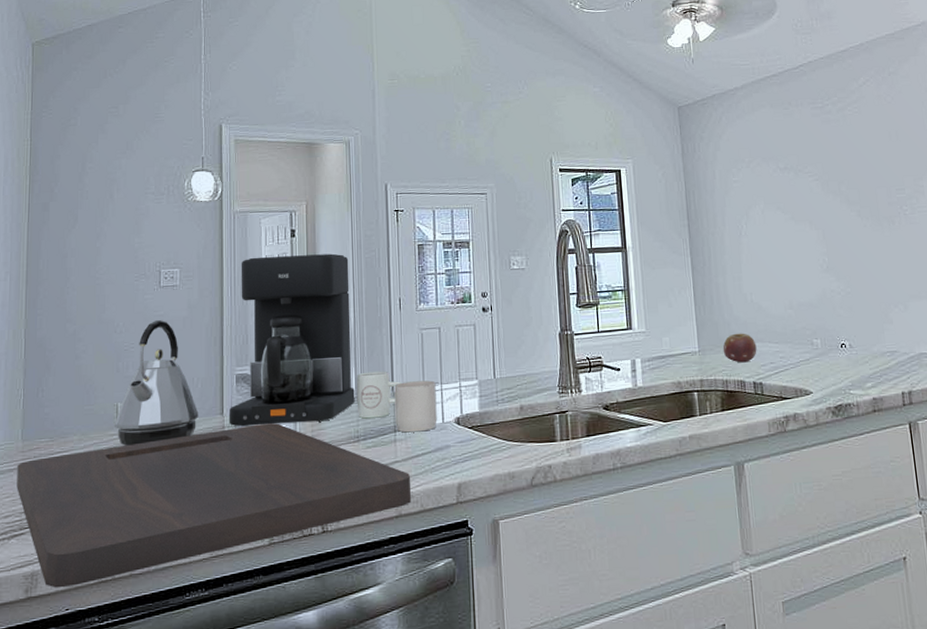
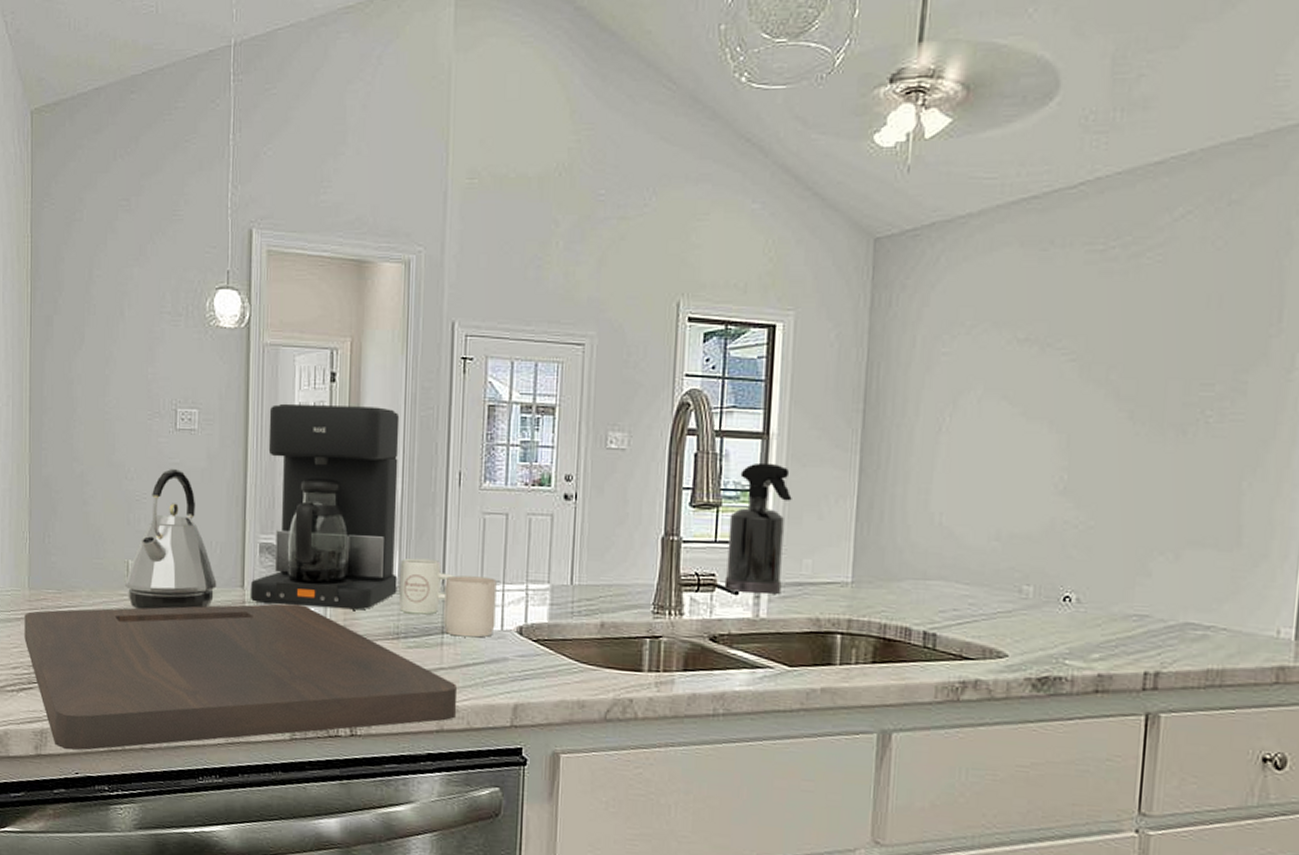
spray bottle: none [606,269,651,369] -> present [724,462,792,595]
fruit: present [723,333,757,363] -> none [886,564,937,605]

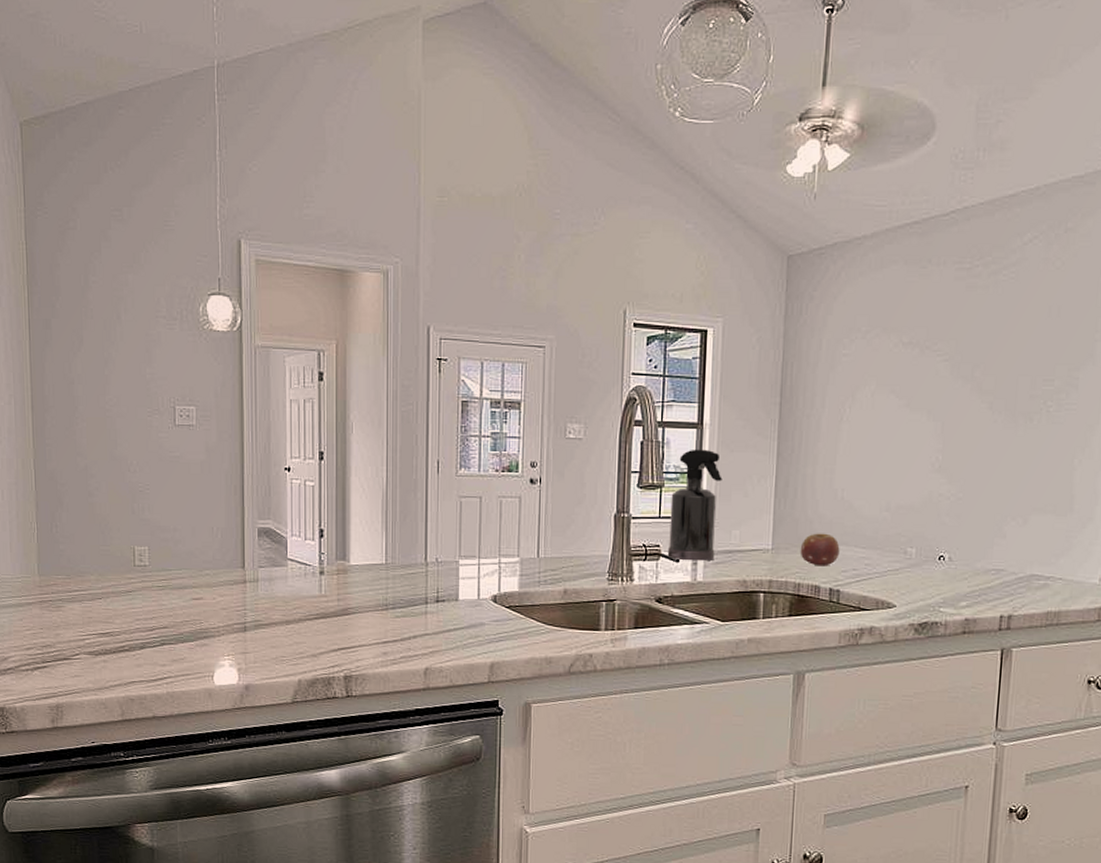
cutting board: present [24,603,456,751] -> none [35,582,440,722]
kettle: present [125,469,217,610] -> none [132,462,219,591]
coffee maker: present [250,403,400,610] -> none [250,400,385,585]
mug: present [398,558,454,615] -> none [386,538,435,588]
cup: present [444,575,497,638] -> none [427,552,473,606]
fruit: none [886,564,937,605] -> present [800,533,840,567]

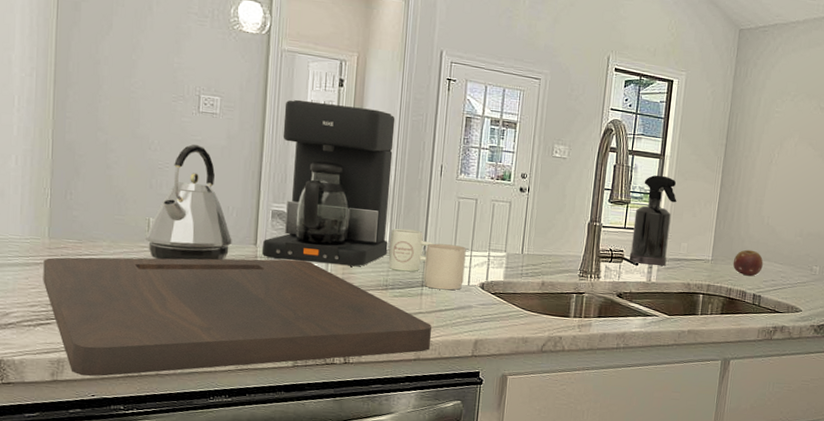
cutting board: none [35,582,440,722] -> present [43,257,431,377]
kettle: none [132,462,219,591] -> present [146,144,232,261]
coffee maker: none [250,400,385,585] -> present [261,99,396,267]
mug: none [386,538,435,588] -> present [388,228,434,272]
cup: none [427,552,473,606] -> present [423,243,466,290]

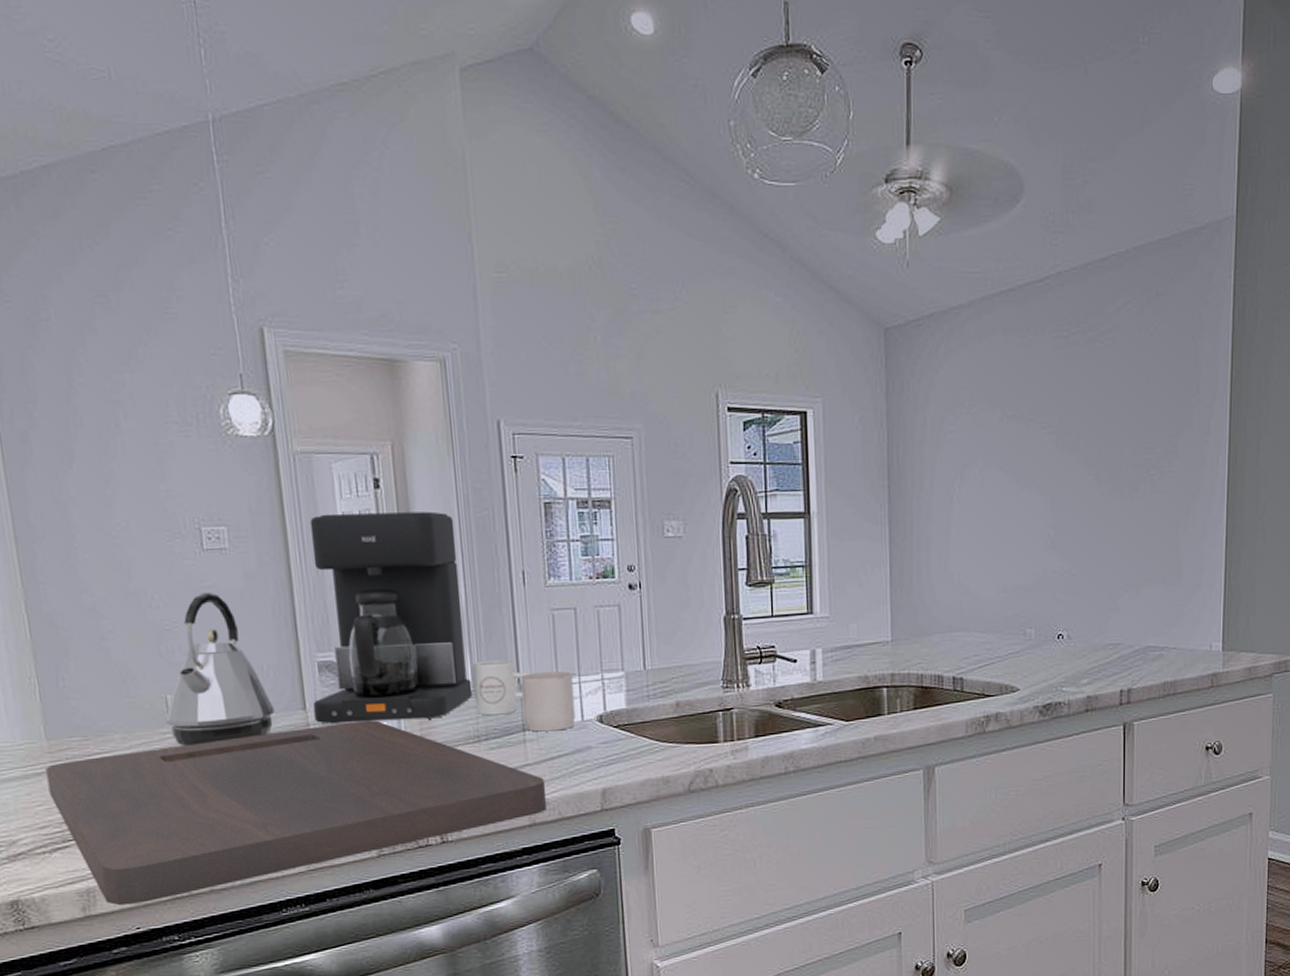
spray bottle: present [629,175,677,266] -> none [782,539,835,661]
fruit: present [733,249,763,277] -> none [920,620,960,655]

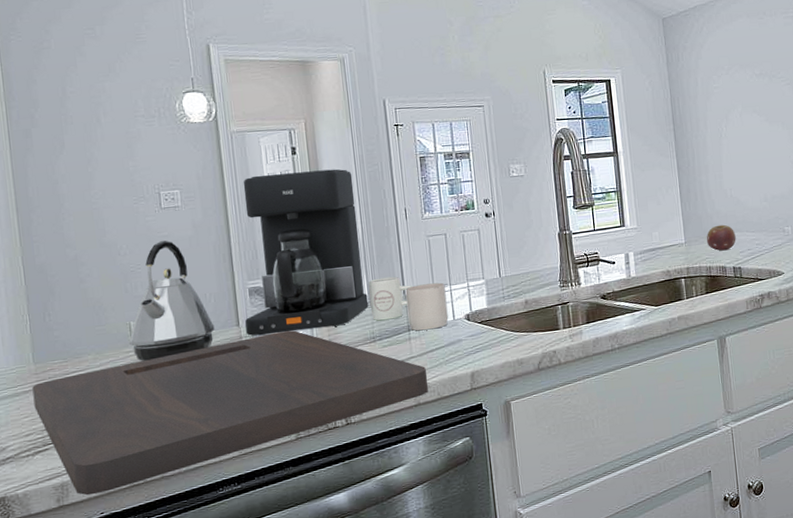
fruit: none [920,620,960,655] -> present [706,224,736,251]

